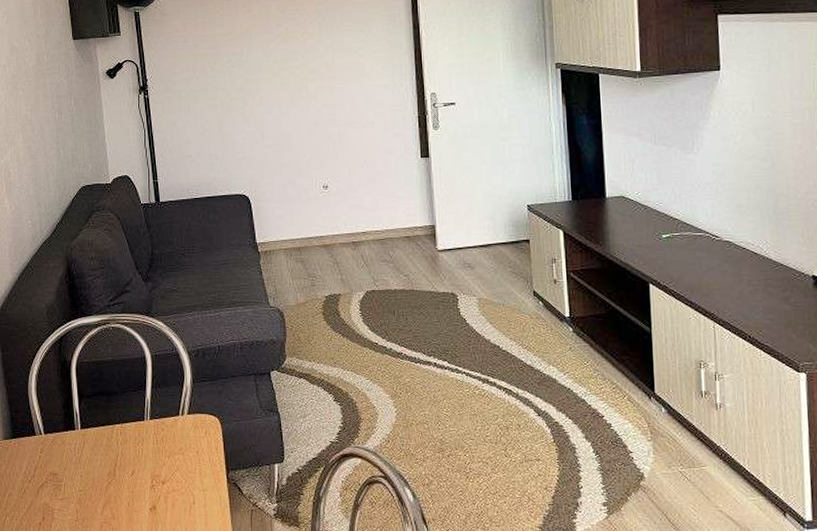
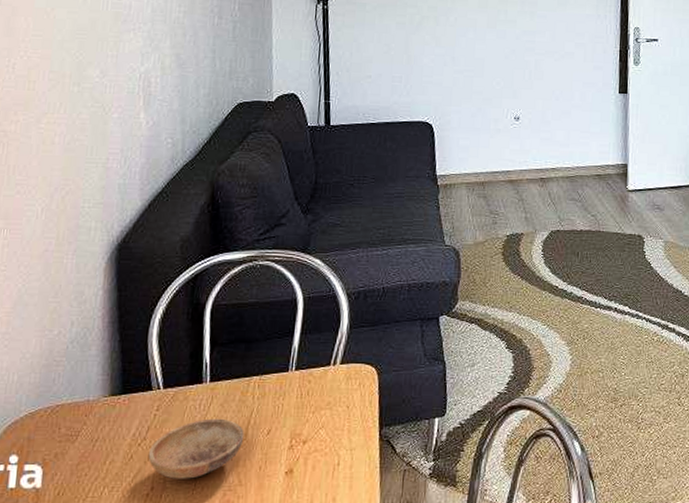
bowl: none [37,460,113,512] -> present [148,418,244,479]

